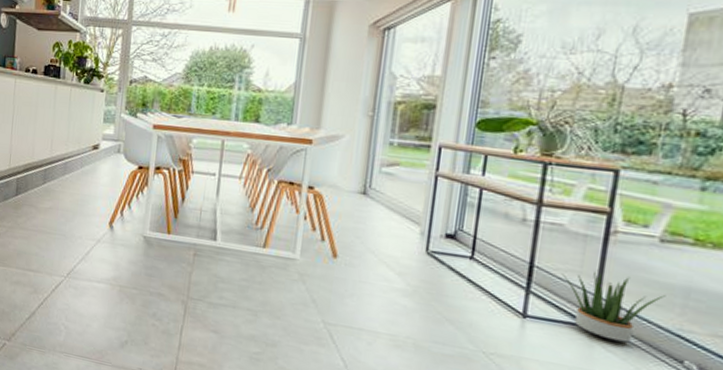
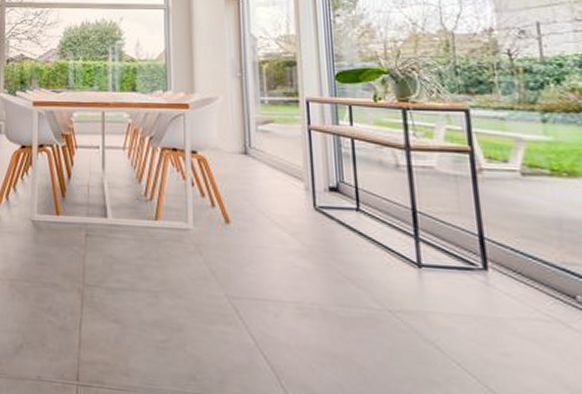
potted plant: present [561,272,666,343] -> none [443,212,542,284]

